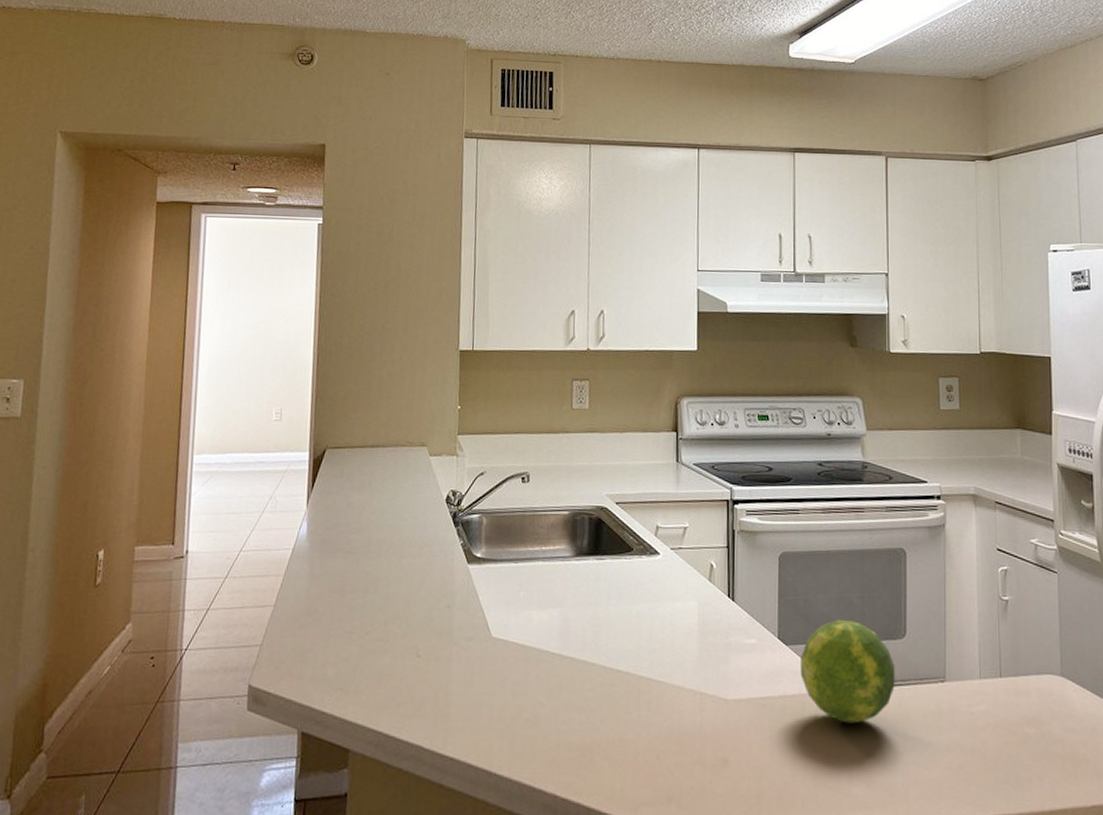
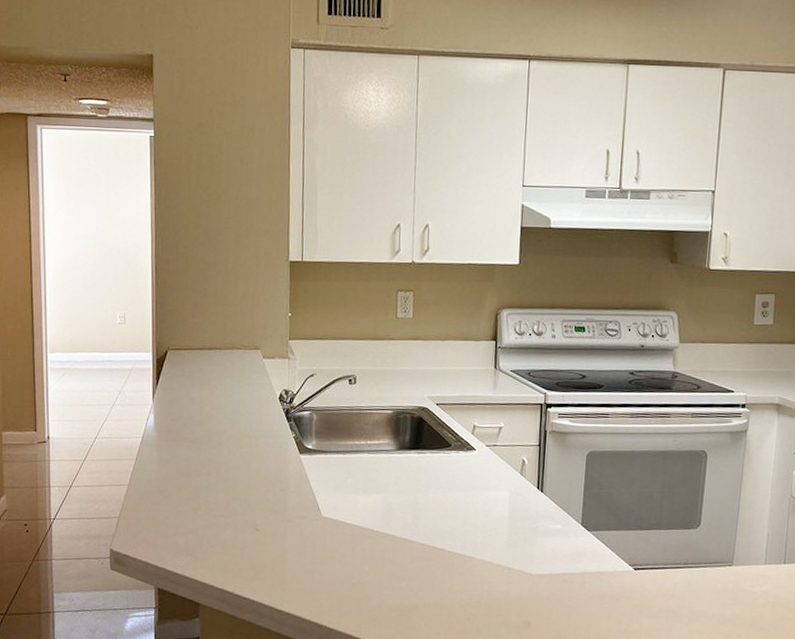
fruit: present [800,619,895,724] -> none [600,510,687,598]

